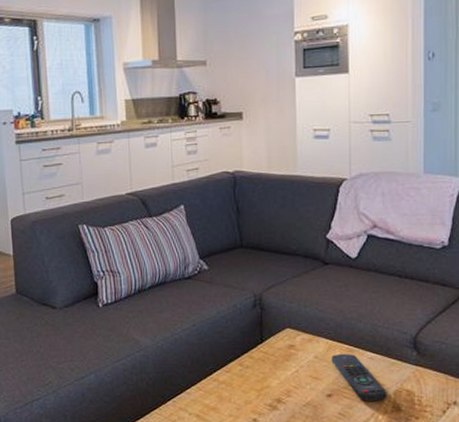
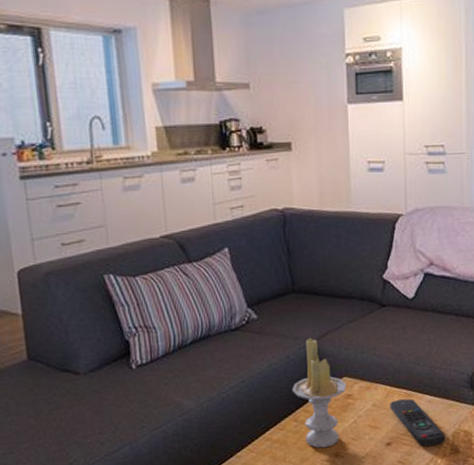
candle: none [239,290,290,393] -> present [293,338,347,448]

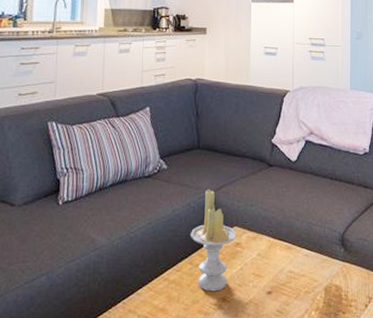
remote control: present [390,399,446,447] -> none [272,251,319,298]

